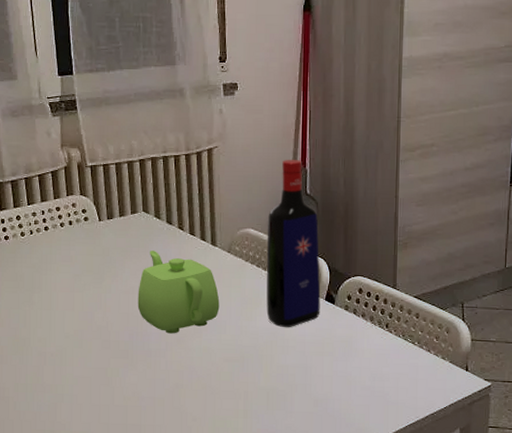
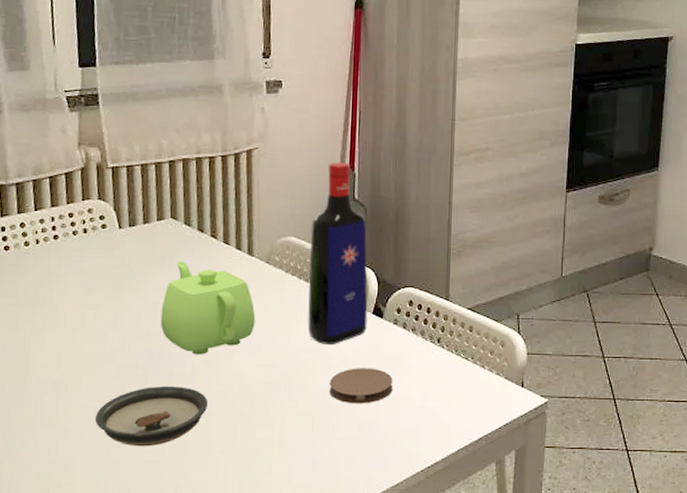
saucer: none [86,360,181,412] -> present [94,385,209,447]
coaster: none [287,349,345,382] -> present [329,368,393,404]

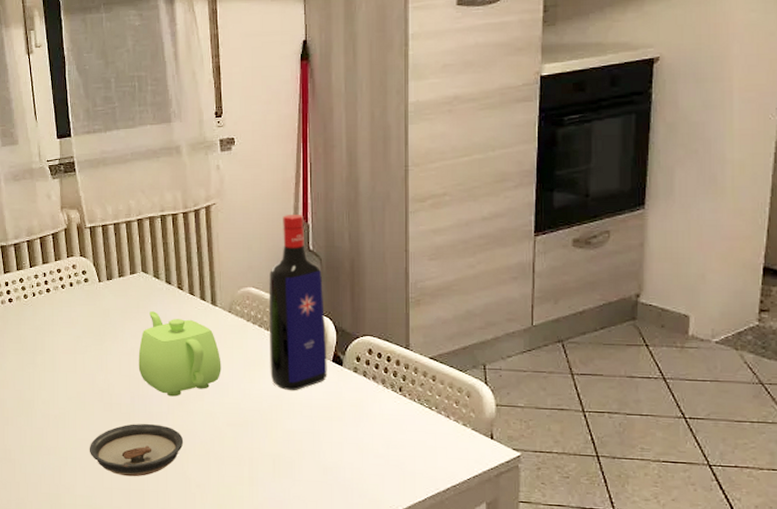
coaster: present [329,368,393,404] -> none [294,413,356,449]

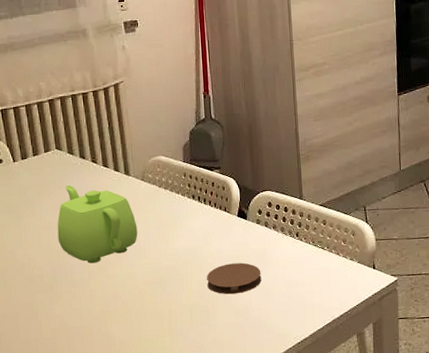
saucer: present [89,423,184,477] -> none [13,291,106,344]
liquor bottle: present [268,214,327,391] -> none [176,87,234,247]
coaster: none [294,413,356,449] -> present [207,262,262,295]

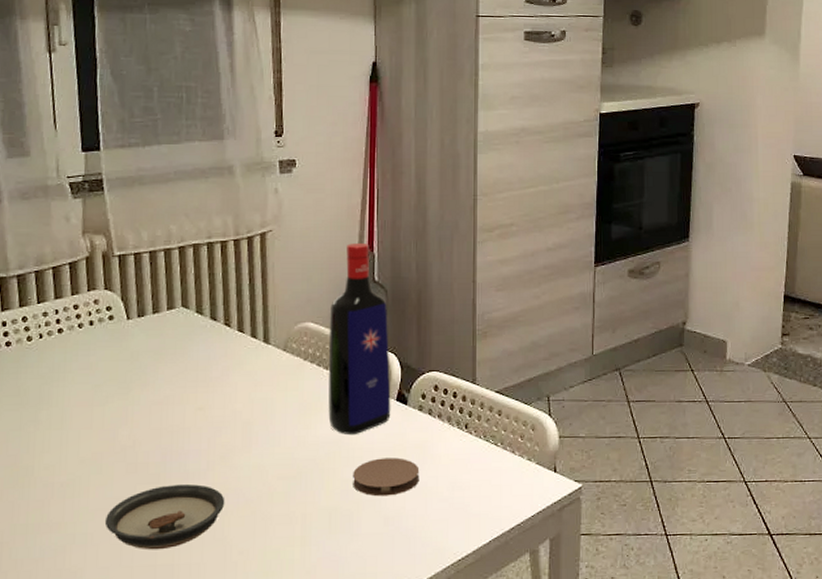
saucer: none [13,291,106,344] -> present [104,484,225,550]
teapot: present [57,185,138,264] -> none [172,352,273,450]
liquor bottle: none [176,87,234,247] -> present [328,242,391,436]

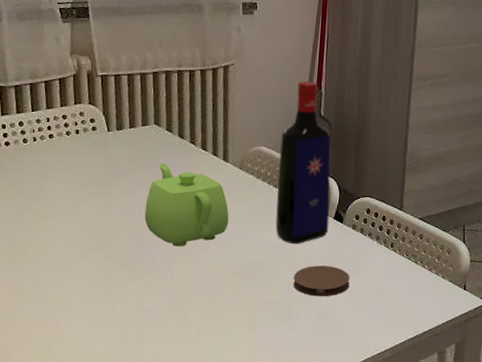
saucer: present [104,484,225,550] -> none [86,272,187,324]
teapot: none [172,352,273,450] -> present [144,163,229,247]

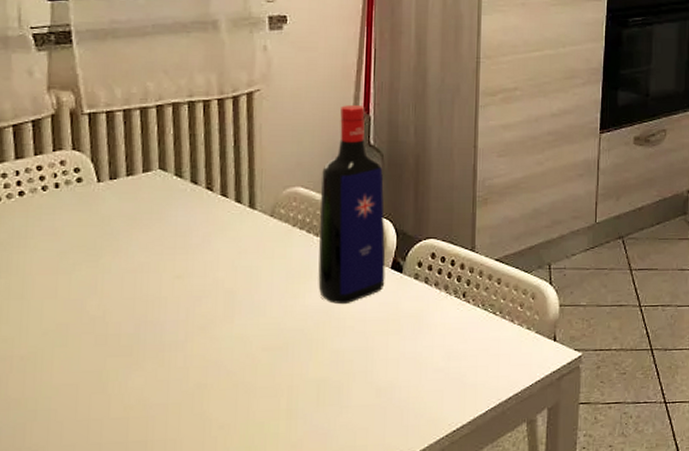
teapot: present [144,163,229,247] -> none [147,217,259,321]
coaster: present [293,265,350,297] -> none [343,327,414,368]

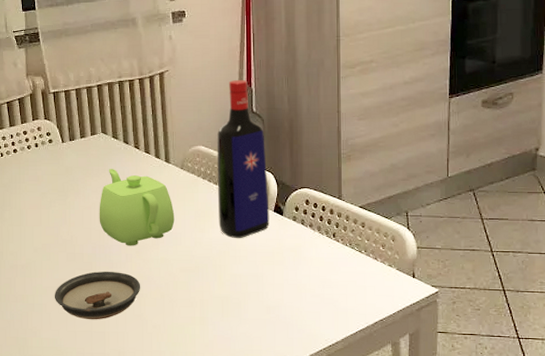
saucer: none [70,356,205,426] -> present [54,271,141,320]
teapot: none [147,217,259,321] -> present [99,169,175,246]

